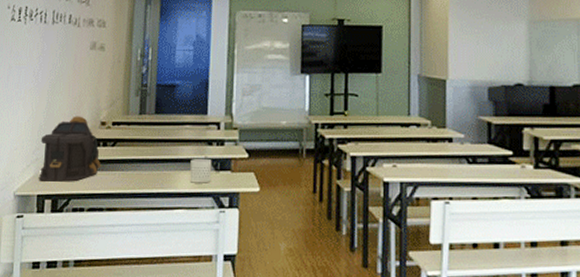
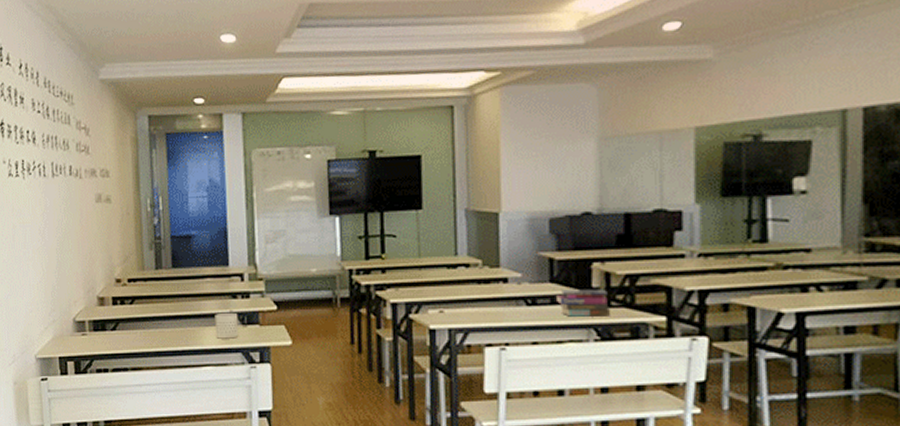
backpack: present [38,116,102,182] -> none [55,274,121,343]
books: none [494,151,538,176] -> present [557,289,610,317]

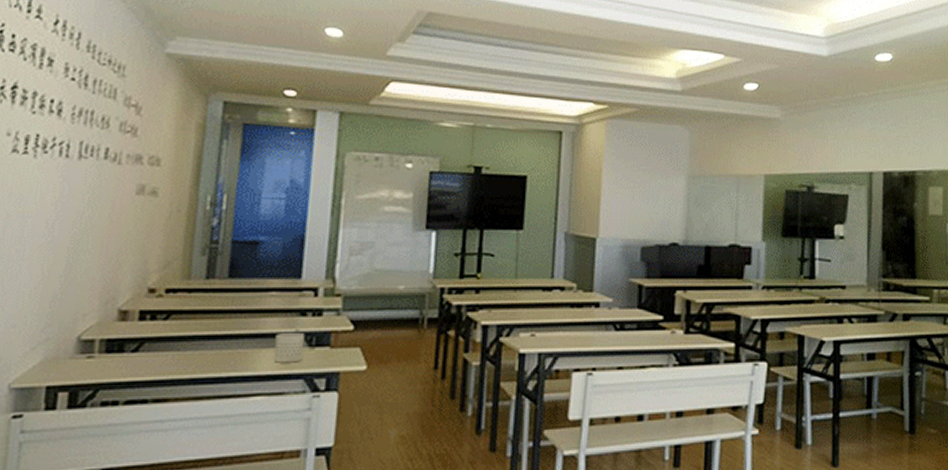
books: present [557,289,610,317] -> none [643,315,688,342]

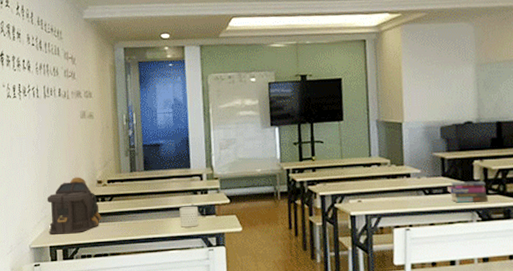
backpack: none [48,281,147,368] -> present [47,177,102,235]
books: none [643,315,688,342] -> present [447,180,488,203]

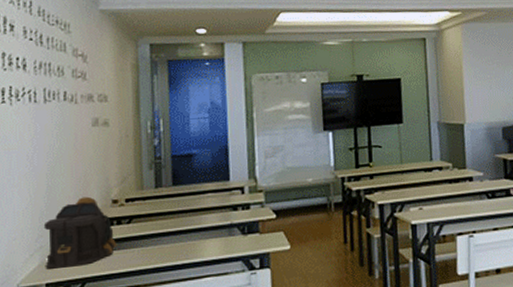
mug: present [179,205,199,228] -> none [215,223,239,250]

